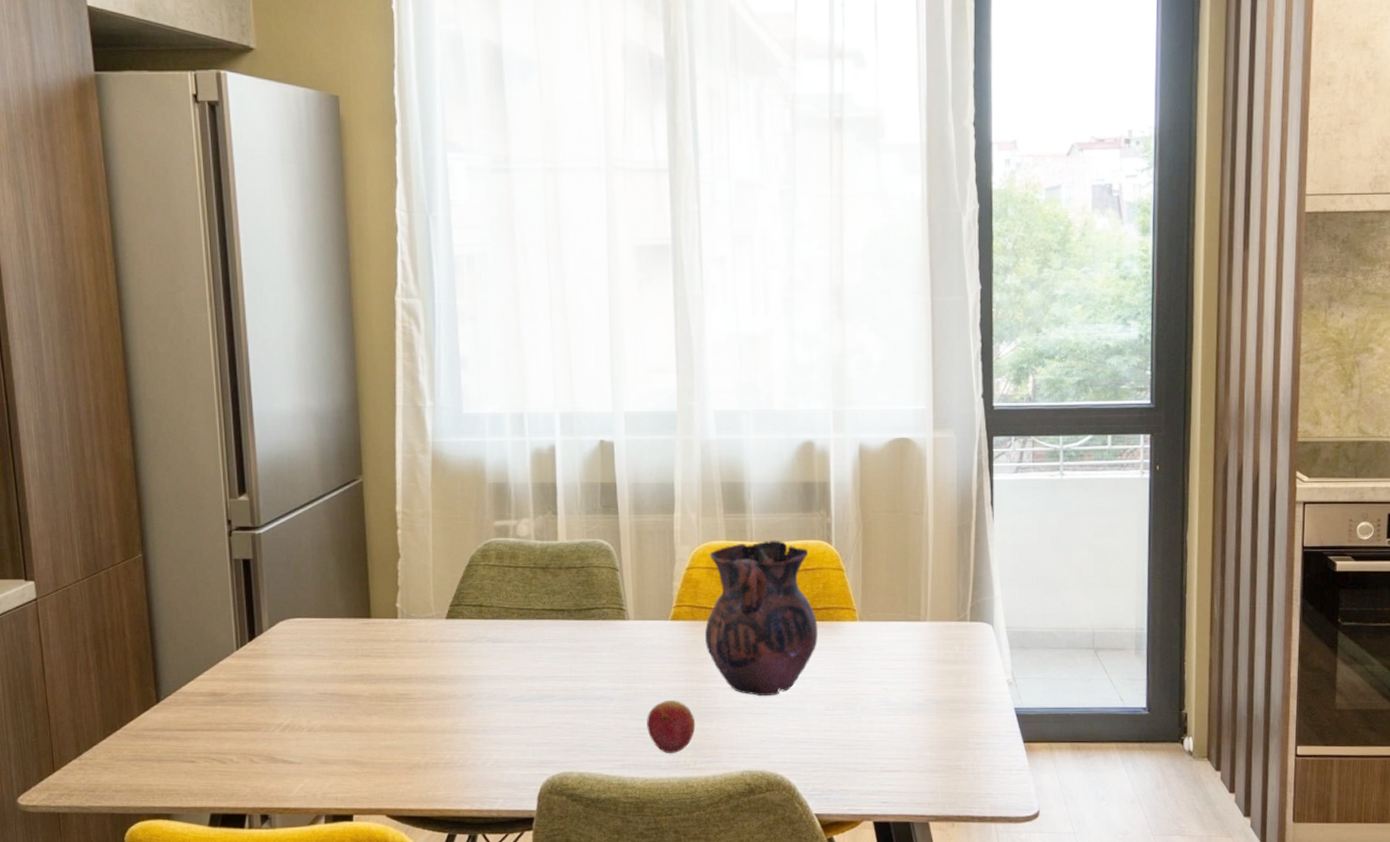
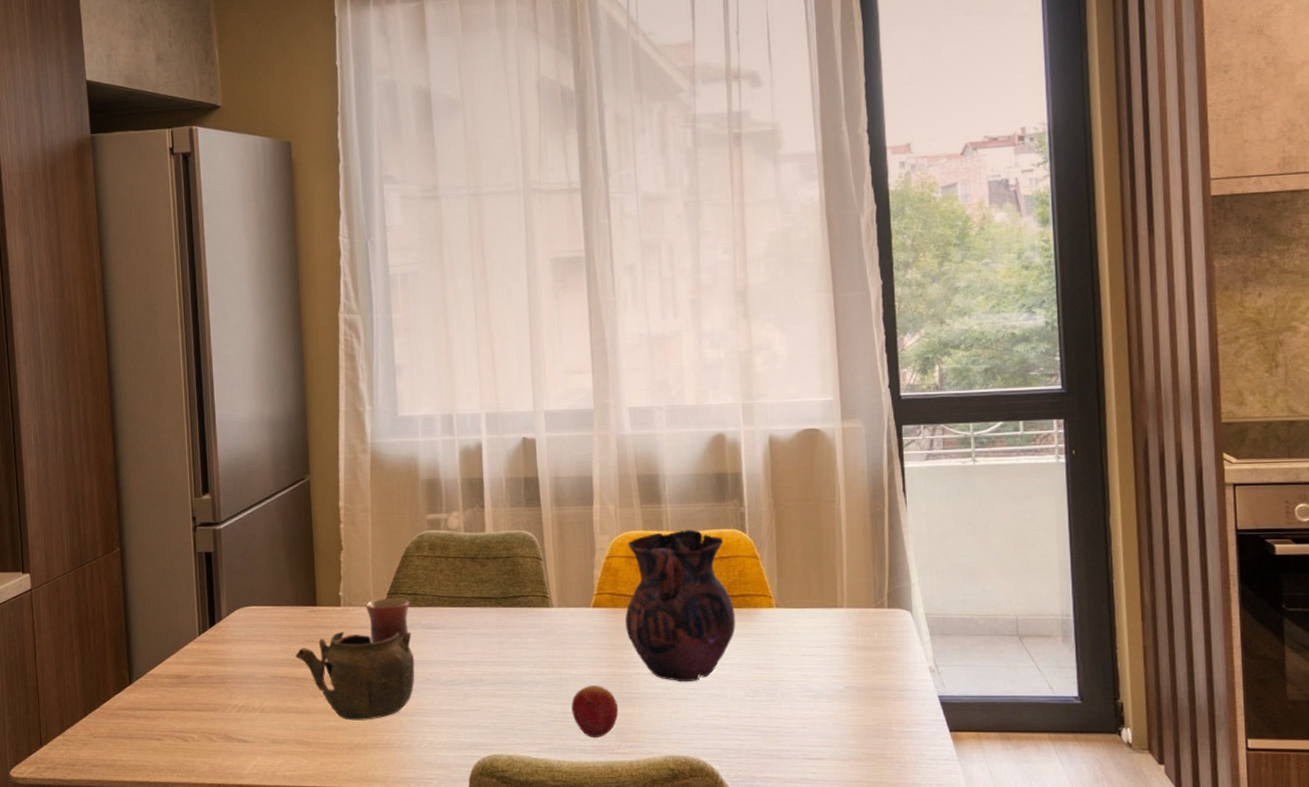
teapot: none [347,645,480,739] -> present [295,631,415,721]
mug: none [425,610,475,658] -> present [365,598,410,644]

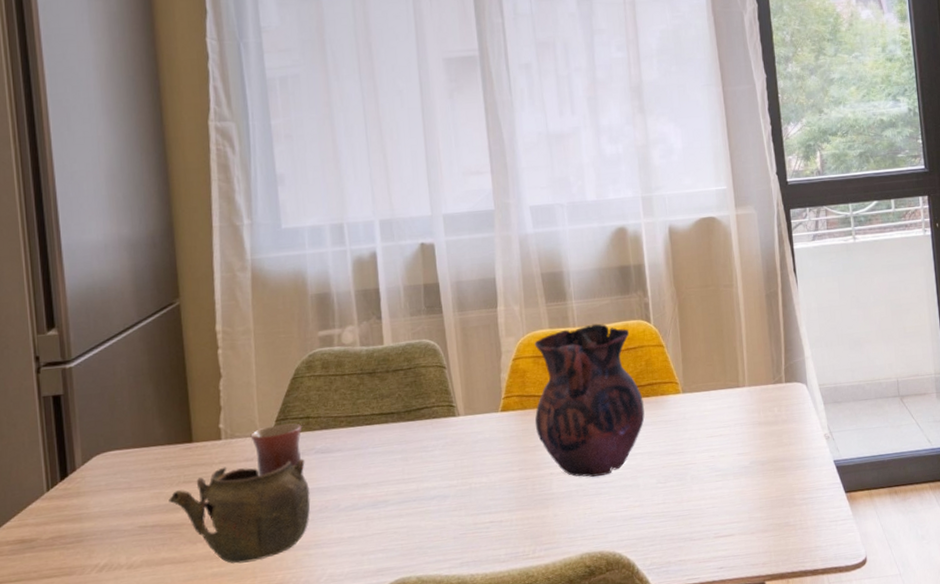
fruit: present [571,686,619,737] -> none [483,491,532,546]

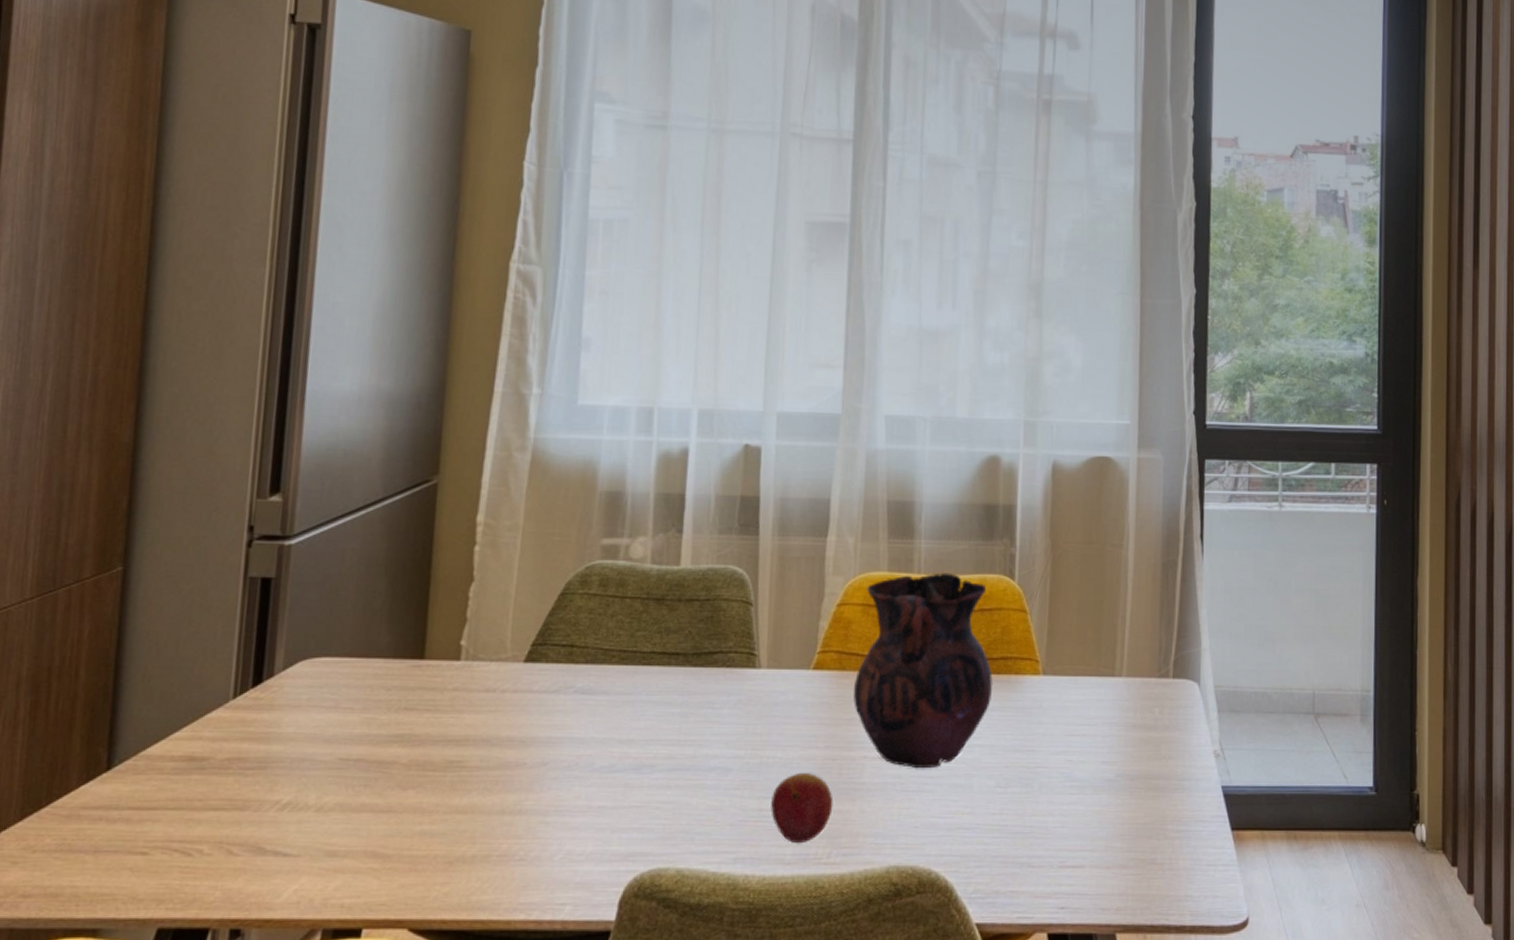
teapot: present [169,458,311,564] -> none [382,696,560,823]
mug: present [250,423,302,476] -> none [497,651,563,713]
fruit: none [483,491,532,546] -> present [771,773,834,843]

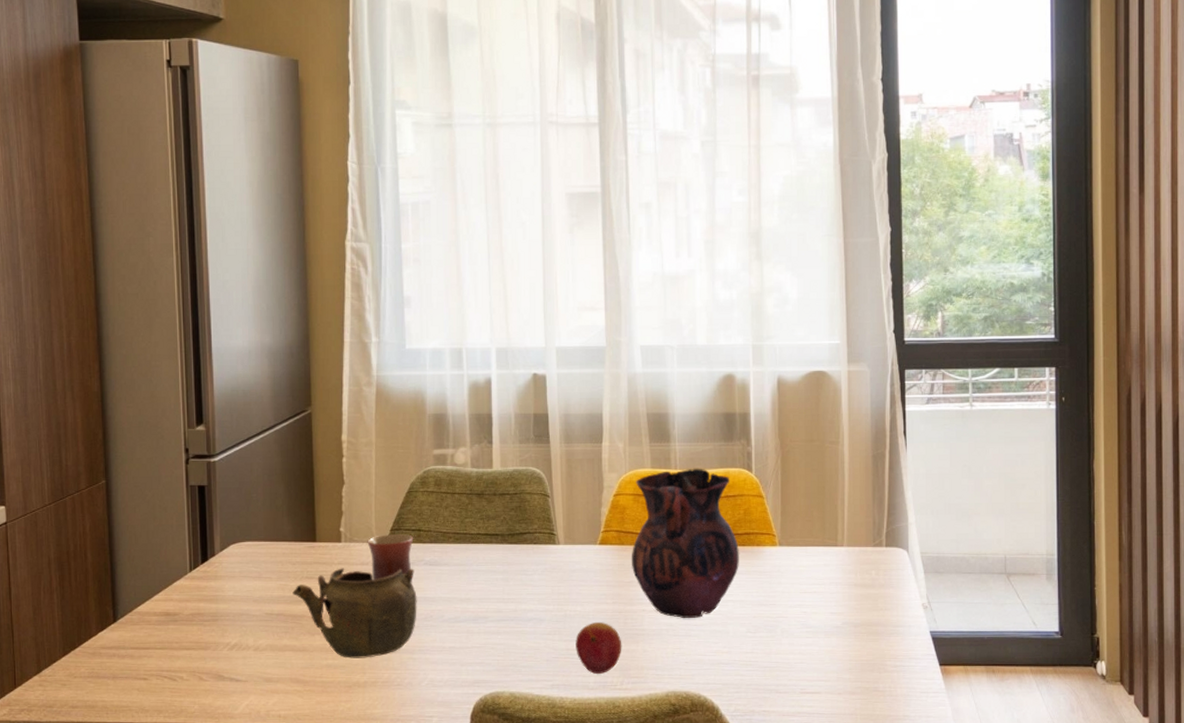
teapot: none [382,696,560,823] -> present [292,568,417,659]
mug: none [497,651,563,713] -> present [367,534,414,580]

